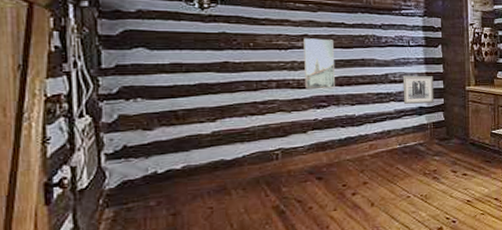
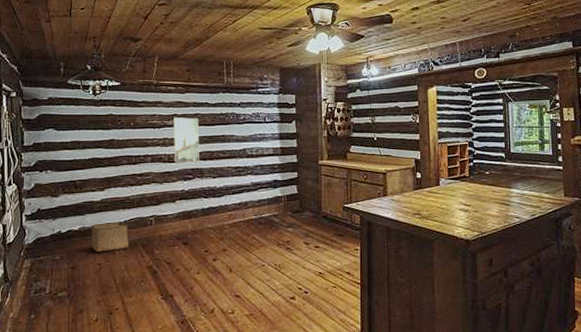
storage bin: none [199,156,250,194] -> present [91,221,129,252]
wall art: present [402,75,434,104] -> none [259,150,288,177]

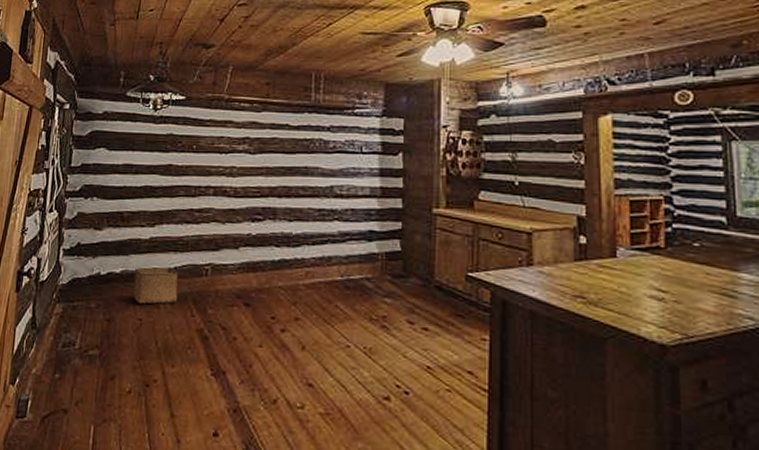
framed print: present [173,117,199,162] -> none [242,141,275,199]

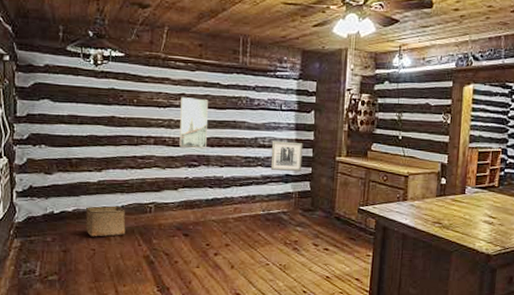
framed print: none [242,141,275,199] -> present [179,97,208,148]
wall art: none [349,189,390,227] -> present [270,140,303,171]

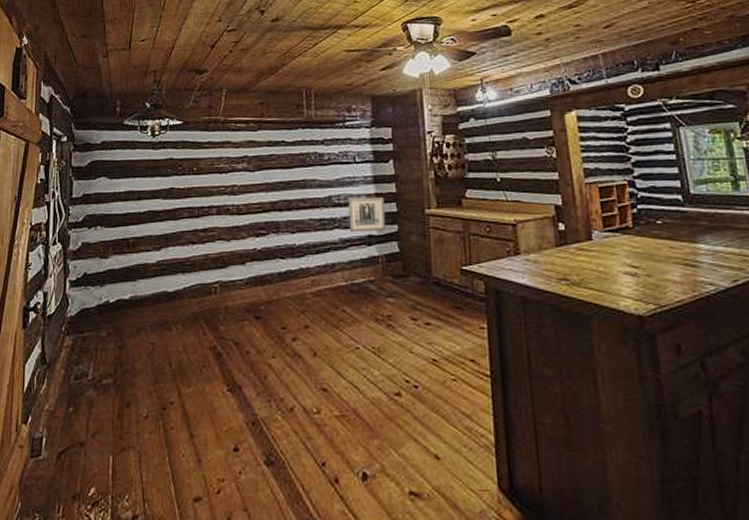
storage bin: present [86,205,126,237] -> none [144,288,189,328]
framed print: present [179,97,208,148] -> none [243,159,274,215]

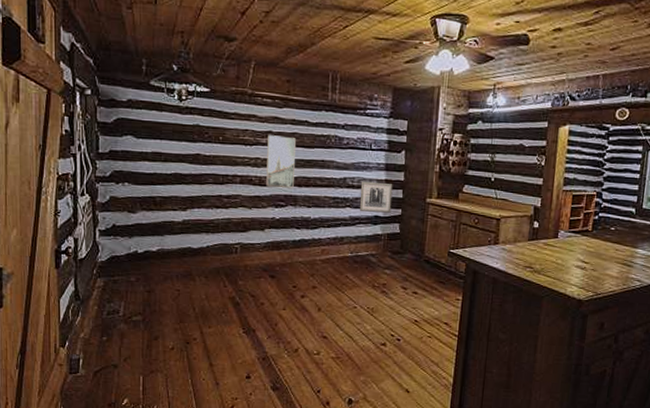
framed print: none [243,159,274,215] -> present [266,135,296,188]

